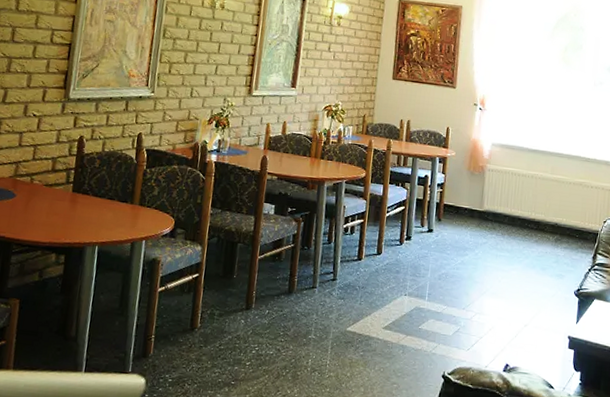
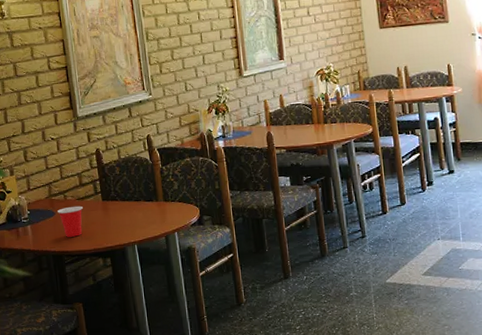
cup: none [19,191,49,225] -> present [58,205,83,237]

